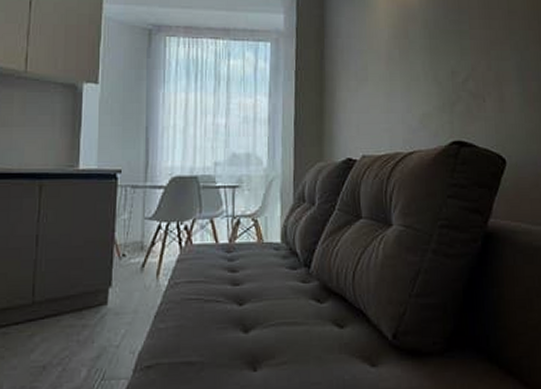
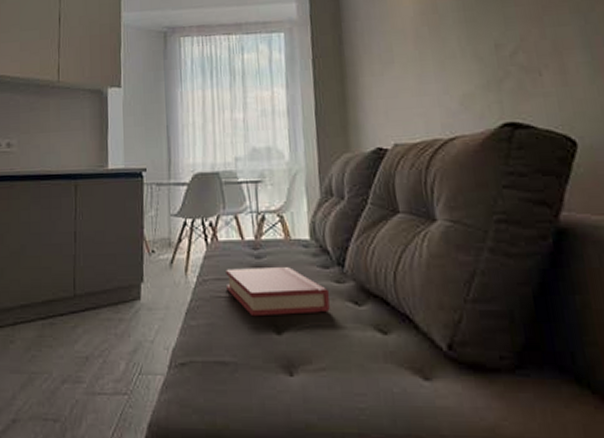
hardback book: none [198,269,296,317] -> present [226,267,330,317]

